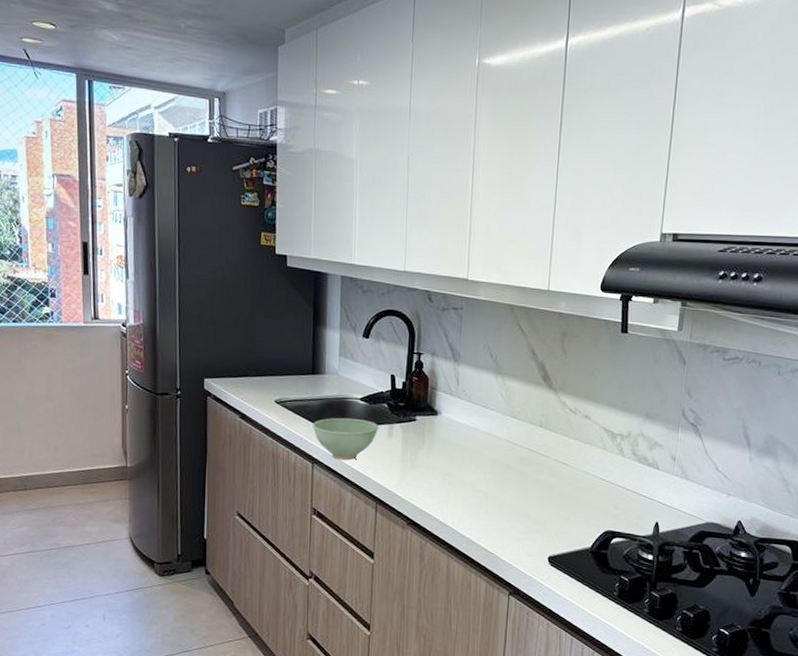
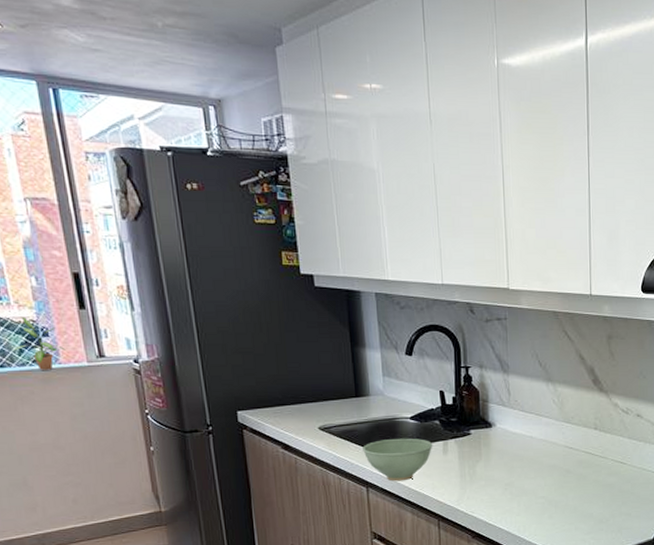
potted plant: none [23,278,70,329] -> present [11,316,69,371]

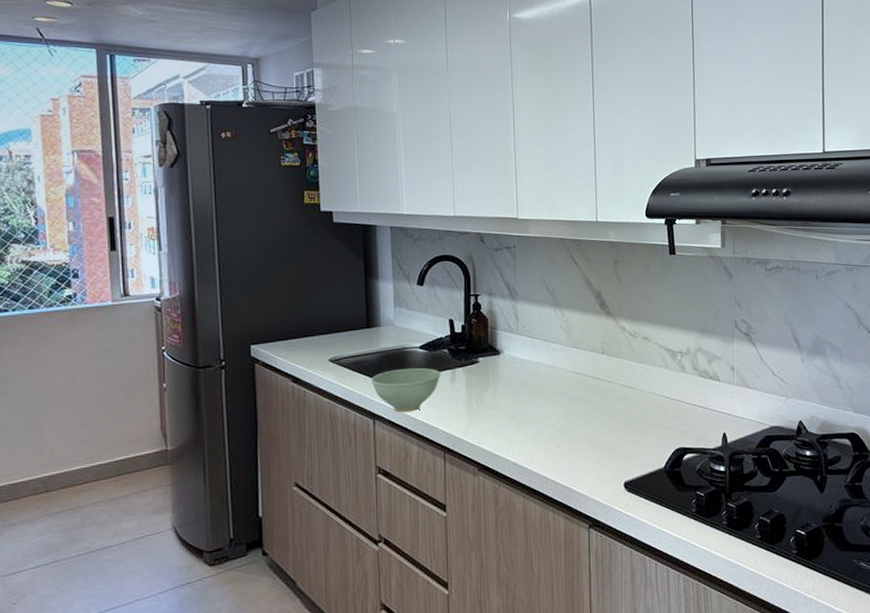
potted plant: present [11,316,69,371] -> none [41,259,96,312]

